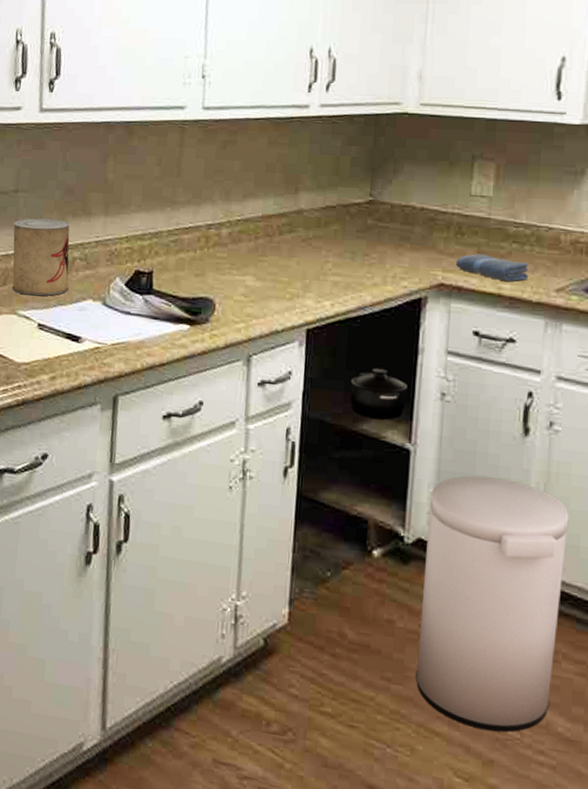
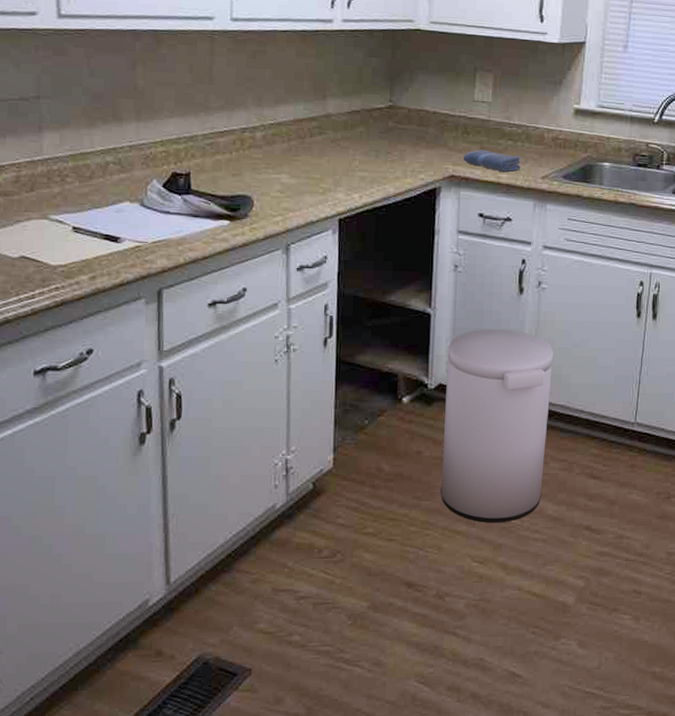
tin can: present [12,218,70,297] -> none [37,124,103,201]
saucepan: present [349,367,407,420] -> none [378,248,427,291]

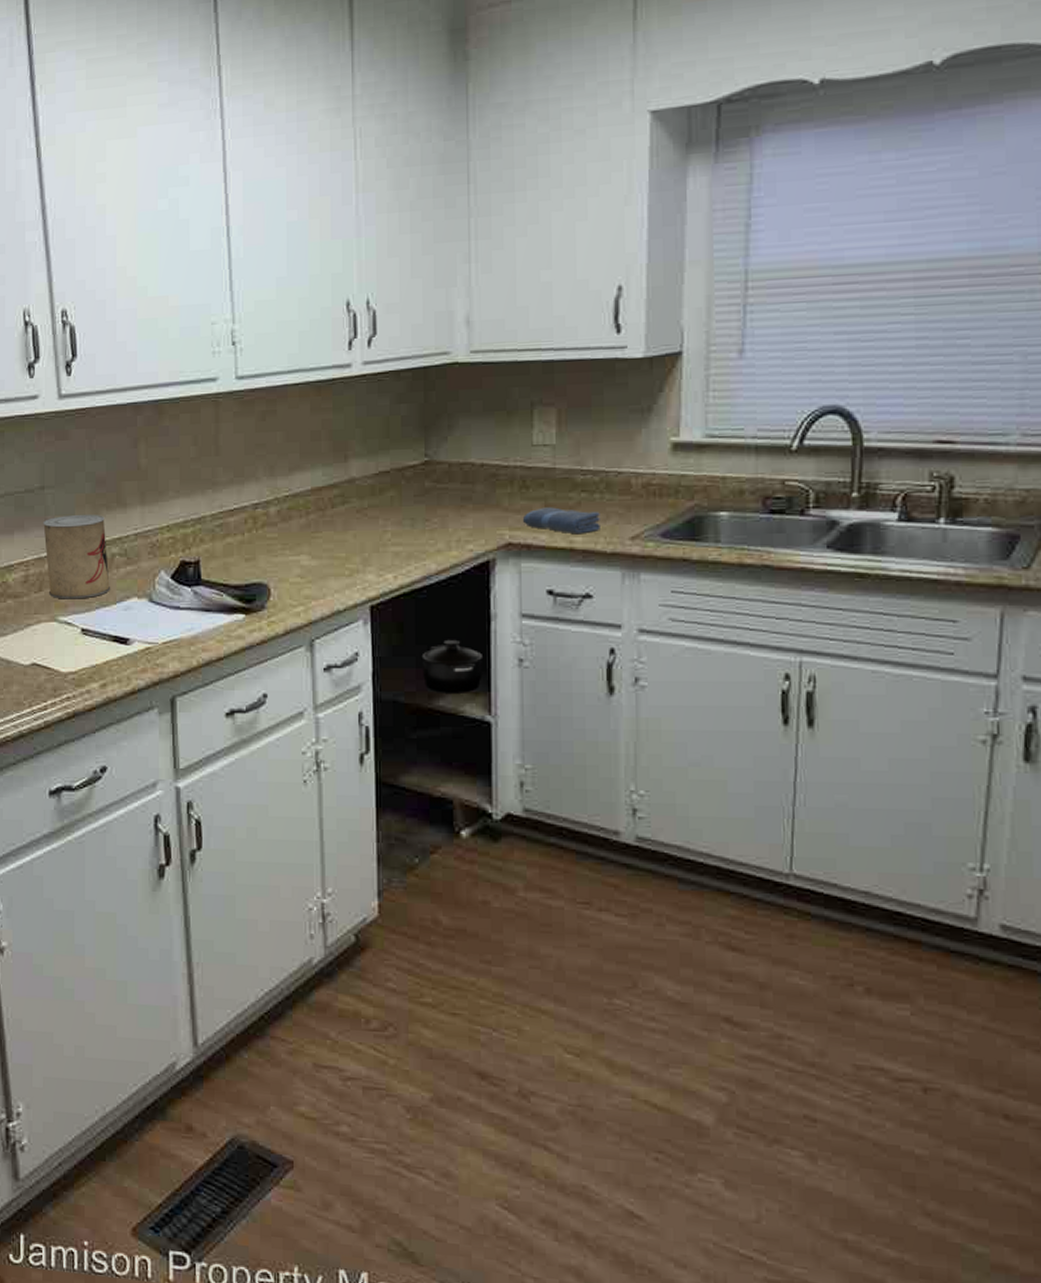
tin can: none [37,124,103,201] -> present [43,514,110,599]
saucepan: none [378,248,427,291] -> present [421,639,482,693]
pedal bin: present [440,329,554,523] -> none [516,742,663,1003]

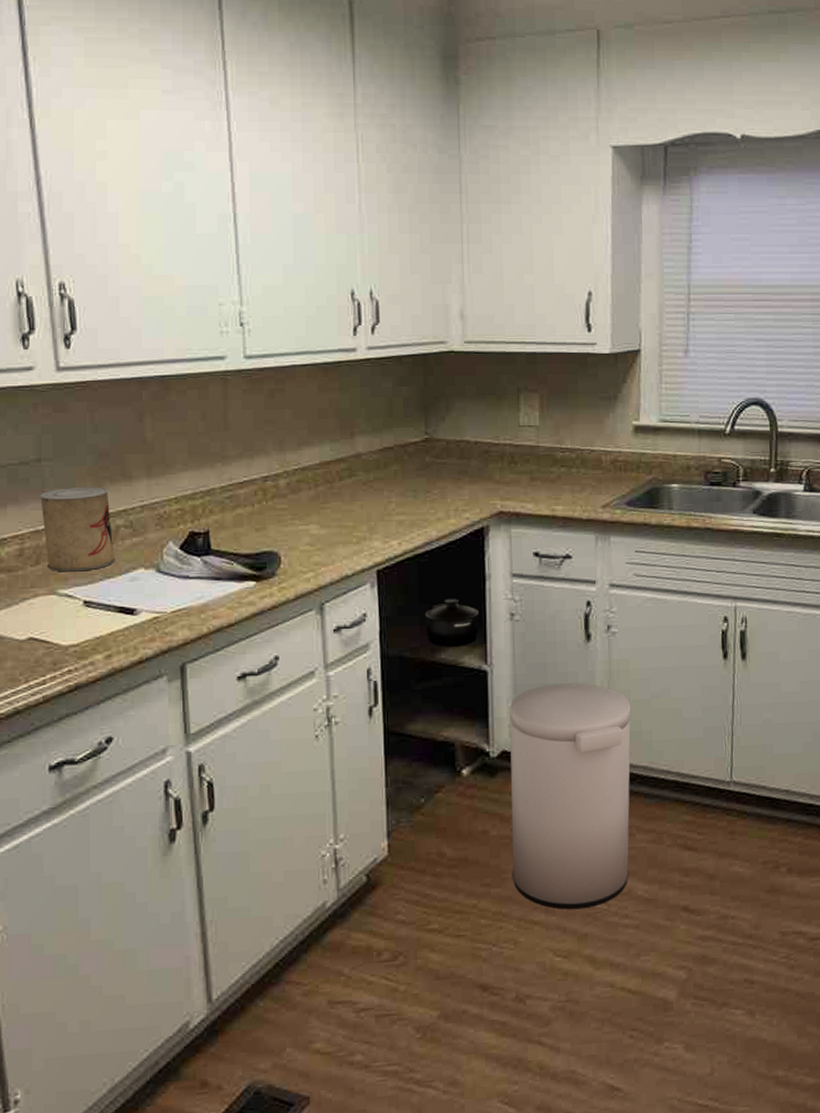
pedal bin: none [516,742,663,1003] -> present [509,683,631,910]
towel: present [522,507,600,535] -> none [511,480,577,504]

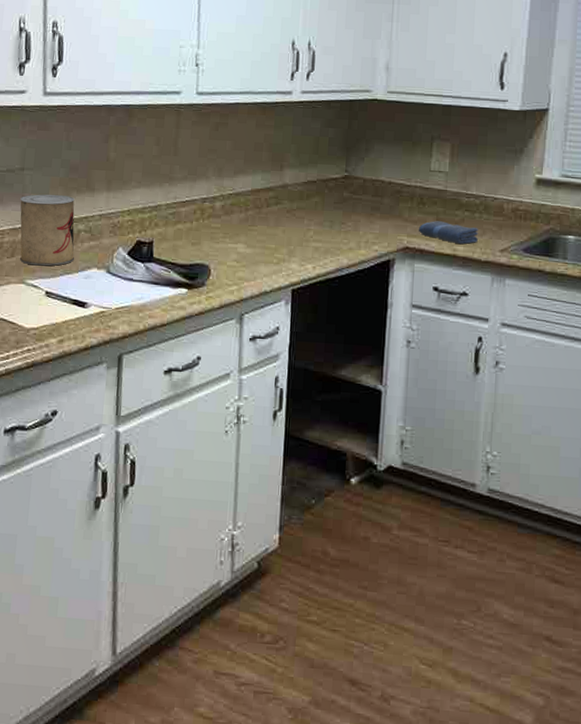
saucepan: present [424,598,479,647] -> none [329,321,379,366]
pedal bin: present [509,683,631,910] -> none [387,410,512,623]
towel: none [511,480,577,504] -> present [418,221,478,245]

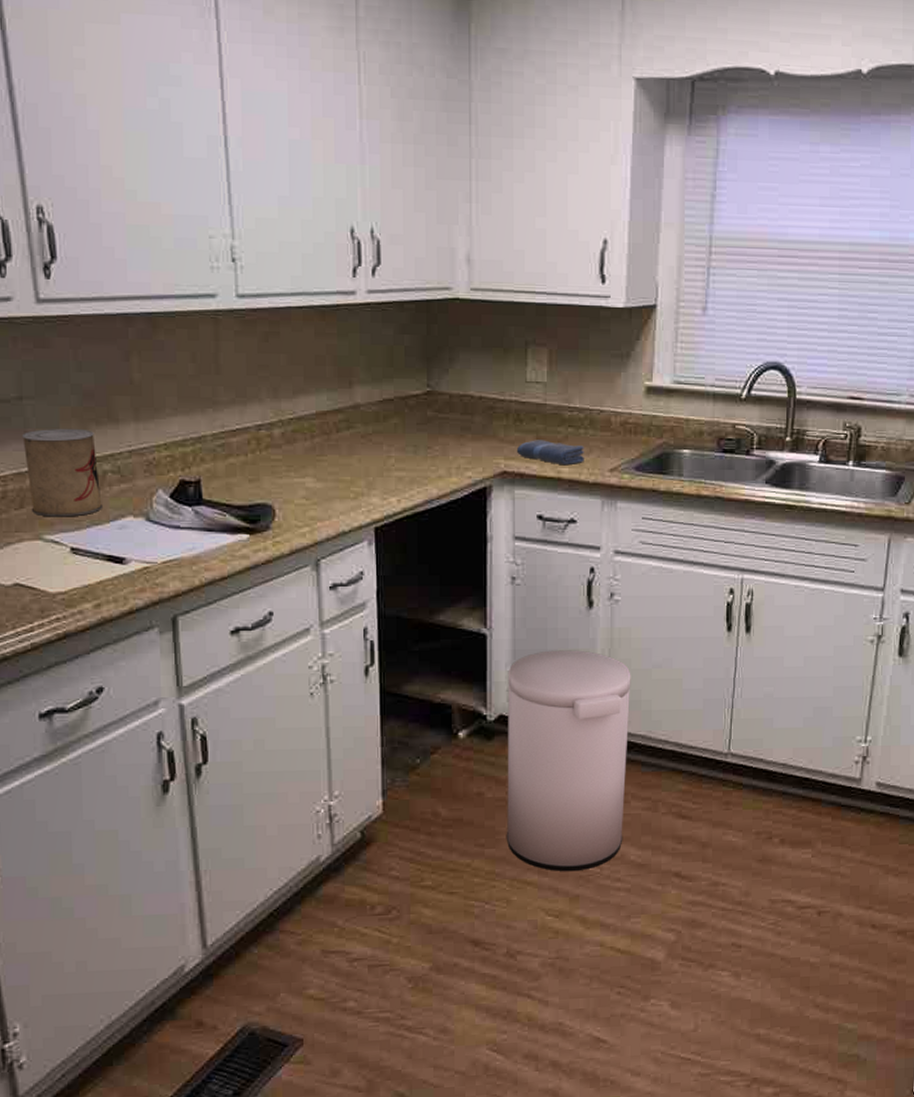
pedal bin: none [387,410,512,623] -> present [506,650,631,872]

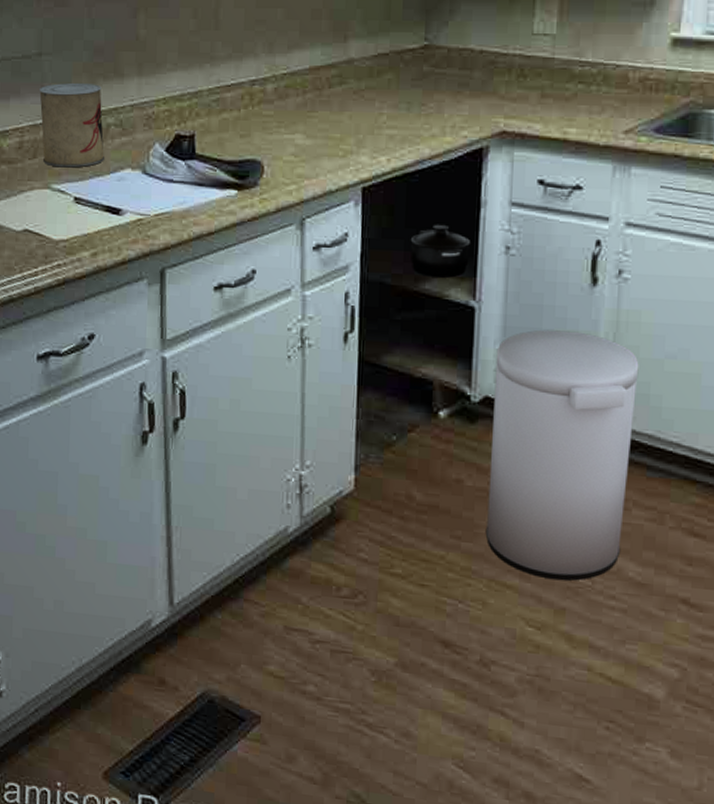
saucepan: none [423,559,479,609] -> present [409,224,470,278]
towel: present [516,440,584,466] -> none [518,97,595,126]

